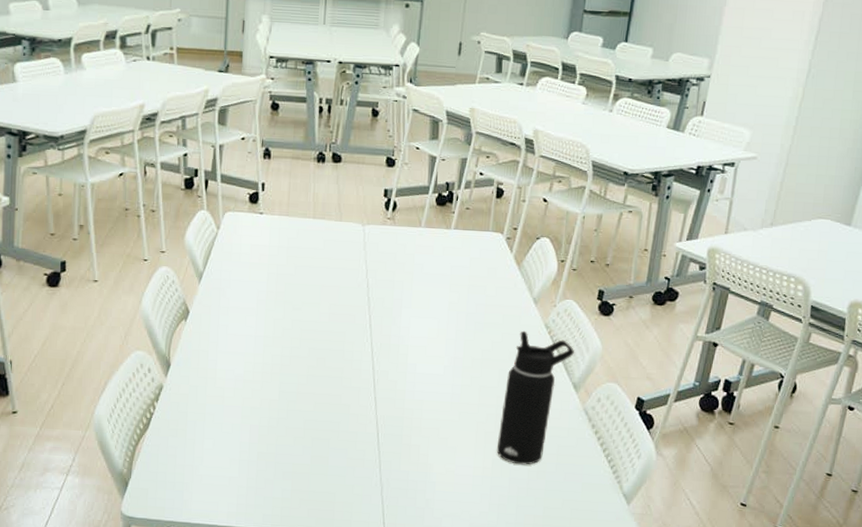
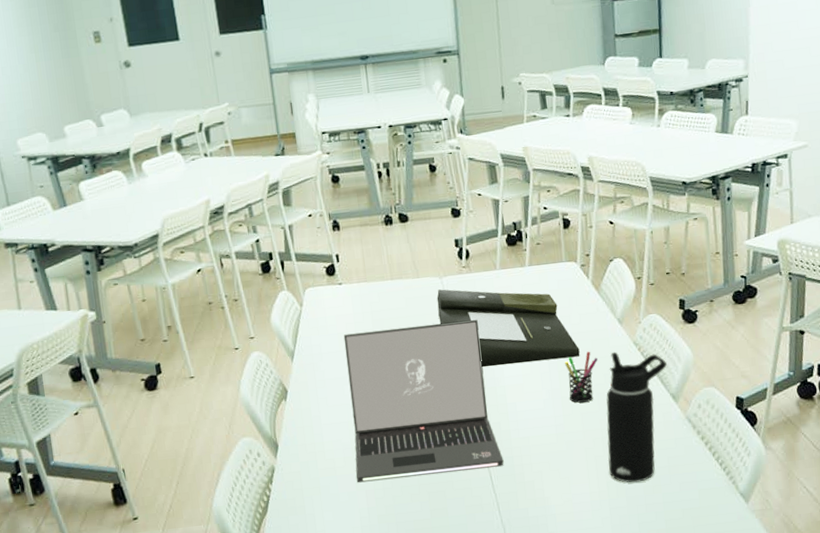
laptop: none [243,265,394,425] -> present [343,319,504,483]
document tray: none [354,237,490,329] -> present [436,289,580,367]
pen holder: none [470,325,506,376] -> present [565,351,598,403]

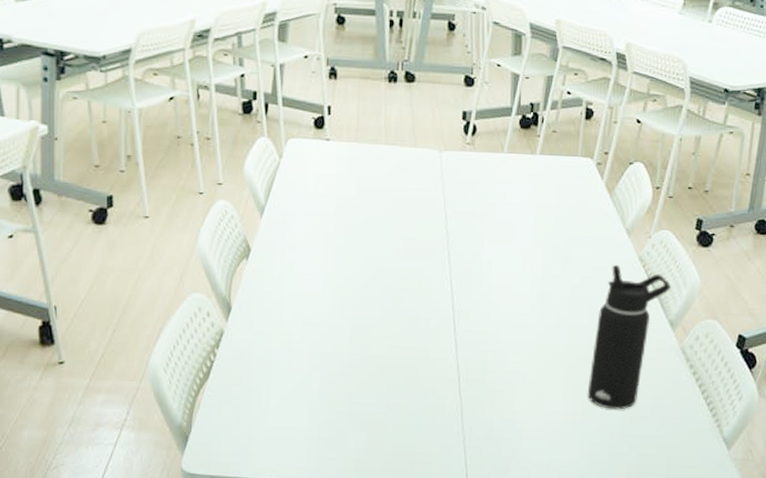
laptop: present [343,319,504,483] -> none [312,197,476,369]
document tray: present [436,289,580,367] -> none [431,164,579,264]
pen holder: present [565,351,598,403] -> none [558,259,597,314]

